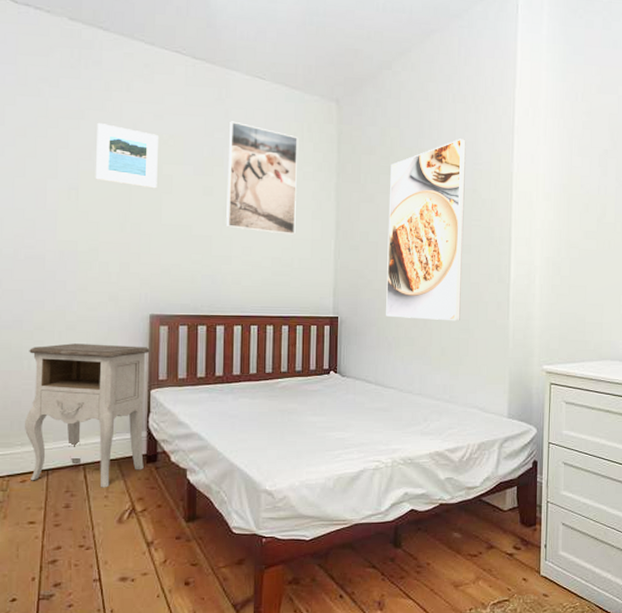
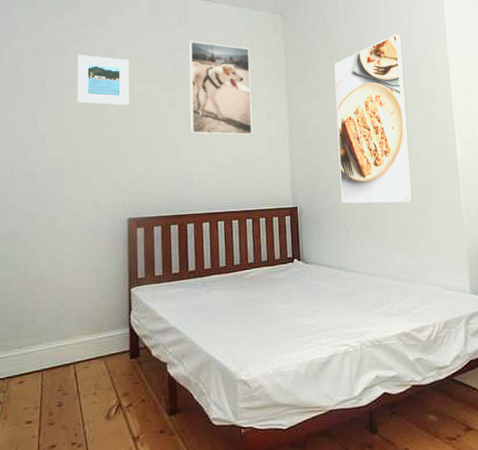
nightstand: present [25,343,150,488] -> none [22,248,129,385]

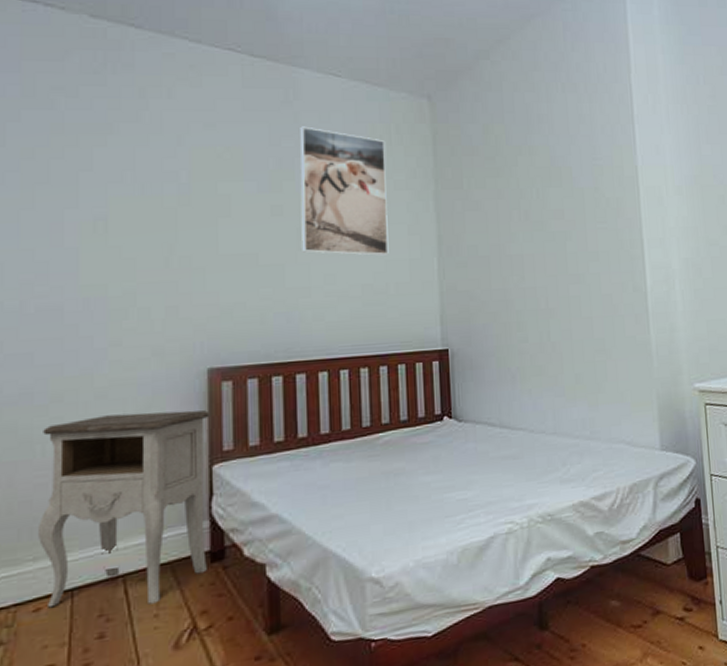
nightstand: none [22,248,129,385] -> present [39,410,210,608]
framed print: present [77,54,130,106] -> none [129,136,212,212]
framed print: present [334,34,413,204] -> none [497,132,594,344]

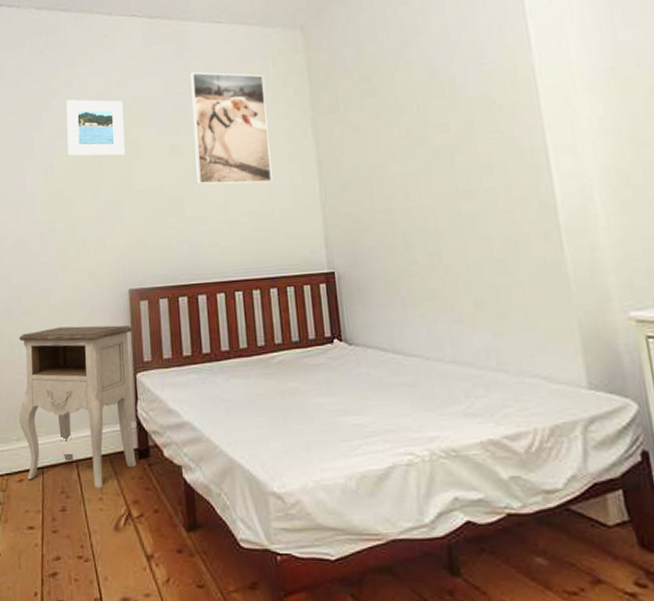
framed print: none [129,136,212,212] -> present [66,99,125,156]

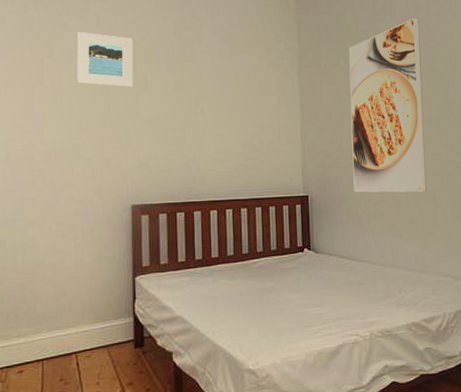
nightstand: present [19,325,136,488] -> none [21,235,133,375]
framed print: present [190,72,273,185] -> none [197,20,263,121]
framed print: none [373,38,494,266] -> present [349,18,427,193]

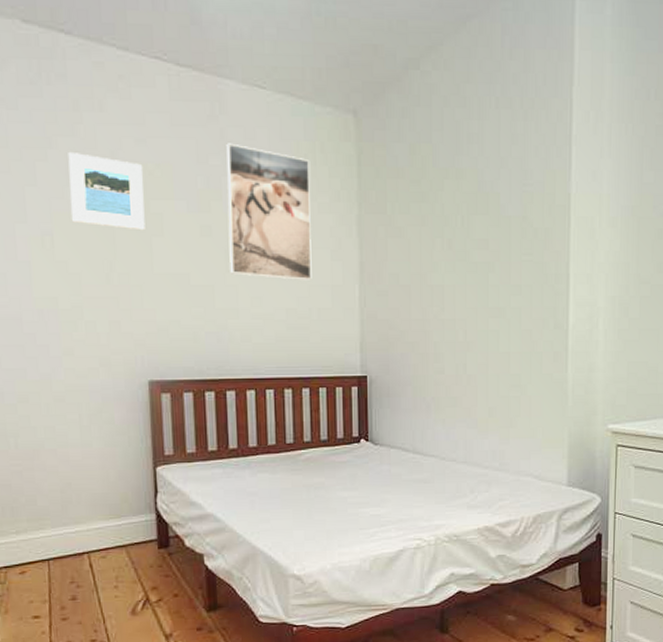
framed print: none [197,20,263,121] -> present [226,143,312,280]
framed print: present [349,18,427,193] -> none [422,154,513,377]

